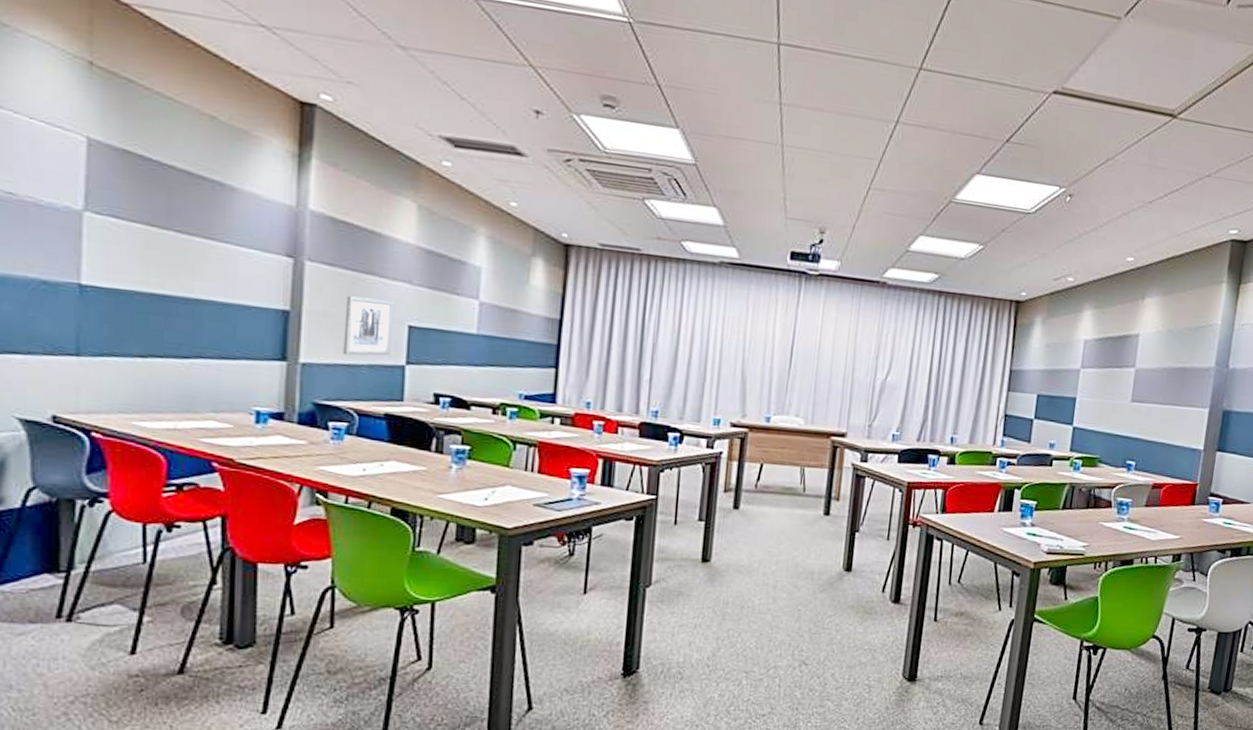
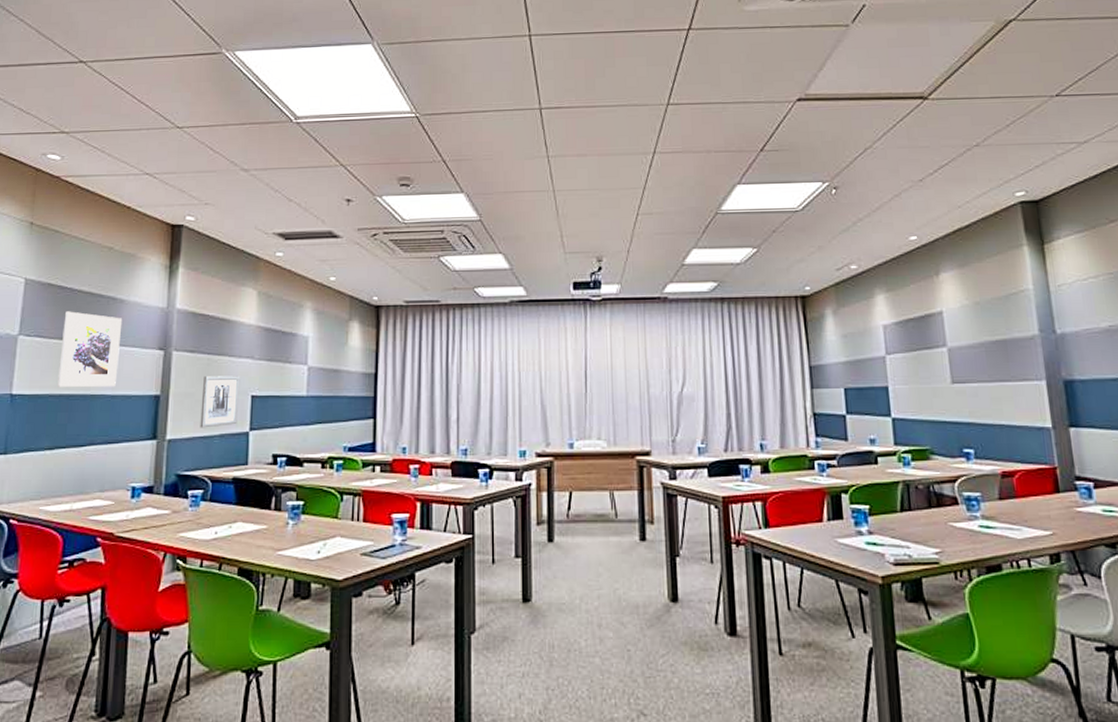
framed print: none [146,190,235,292] -> present [57,311,123,387]

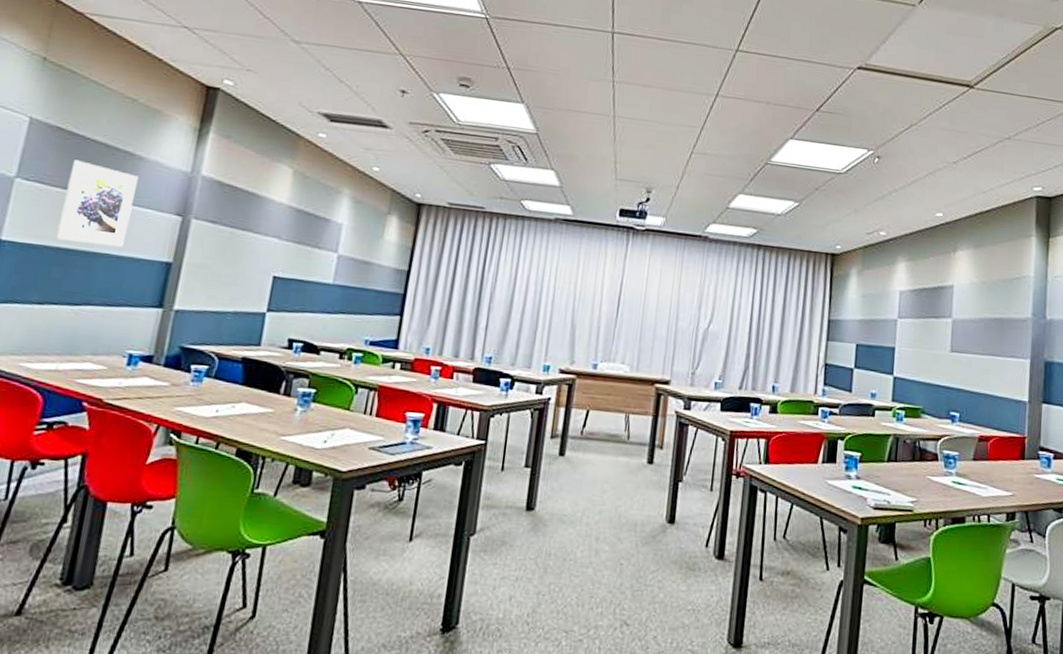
wall art: present [200,376,241,428] -> none [212,249,264,304]

